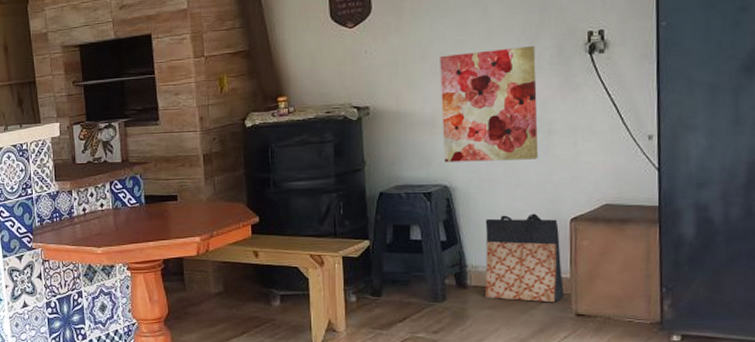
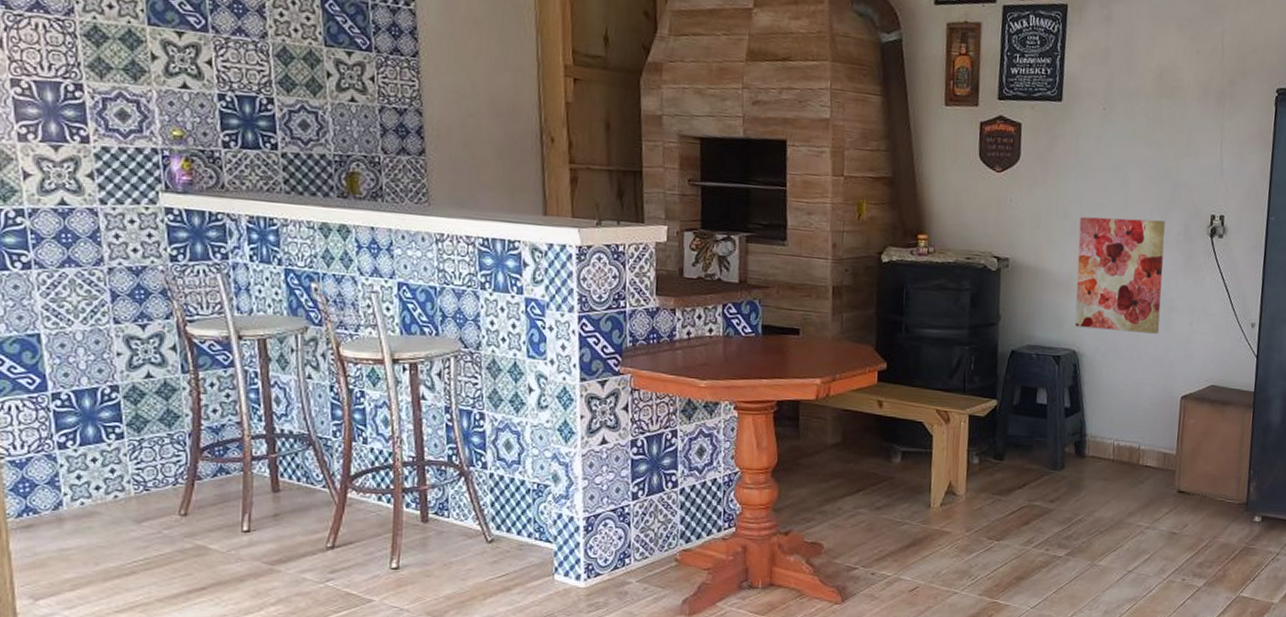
bag: present [485,213,565,303] -> none [1100,386,1171,478]

